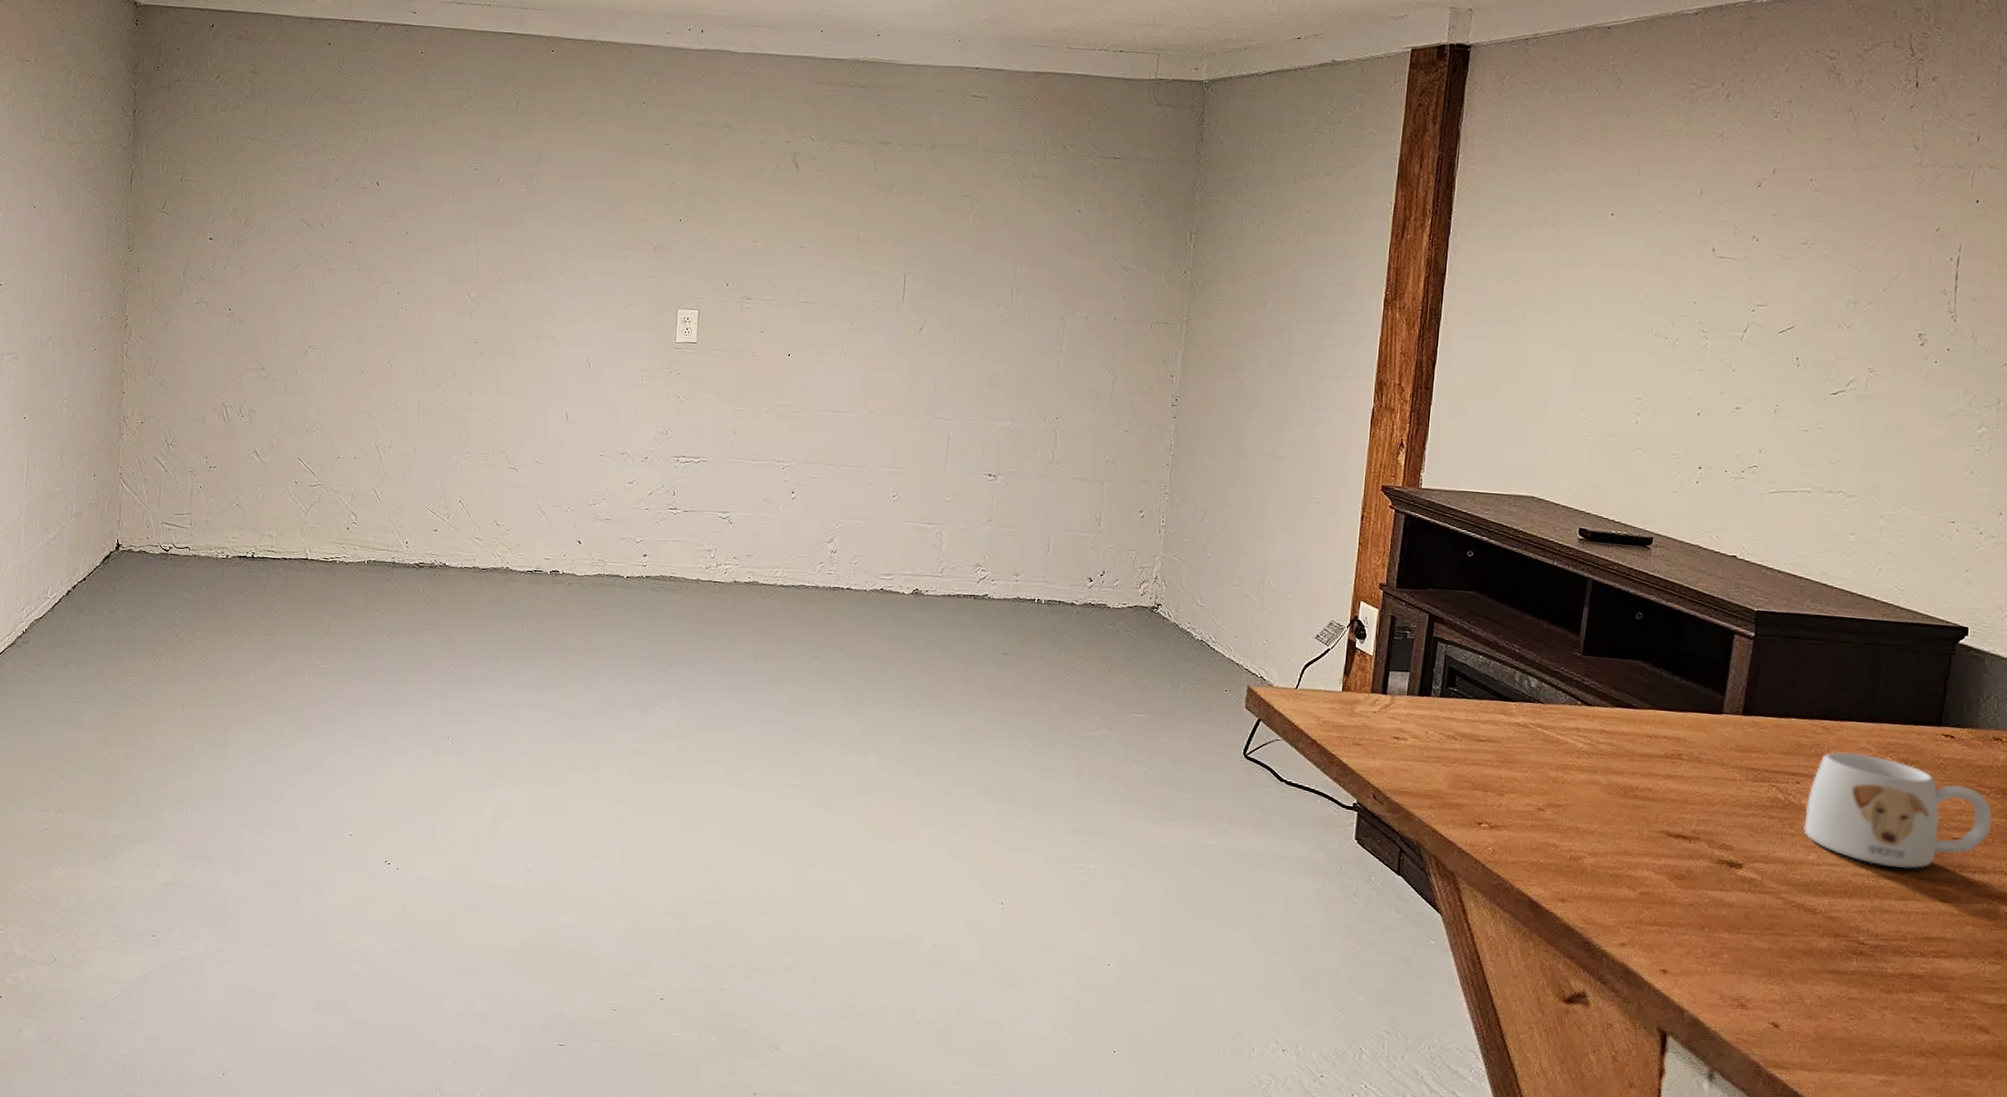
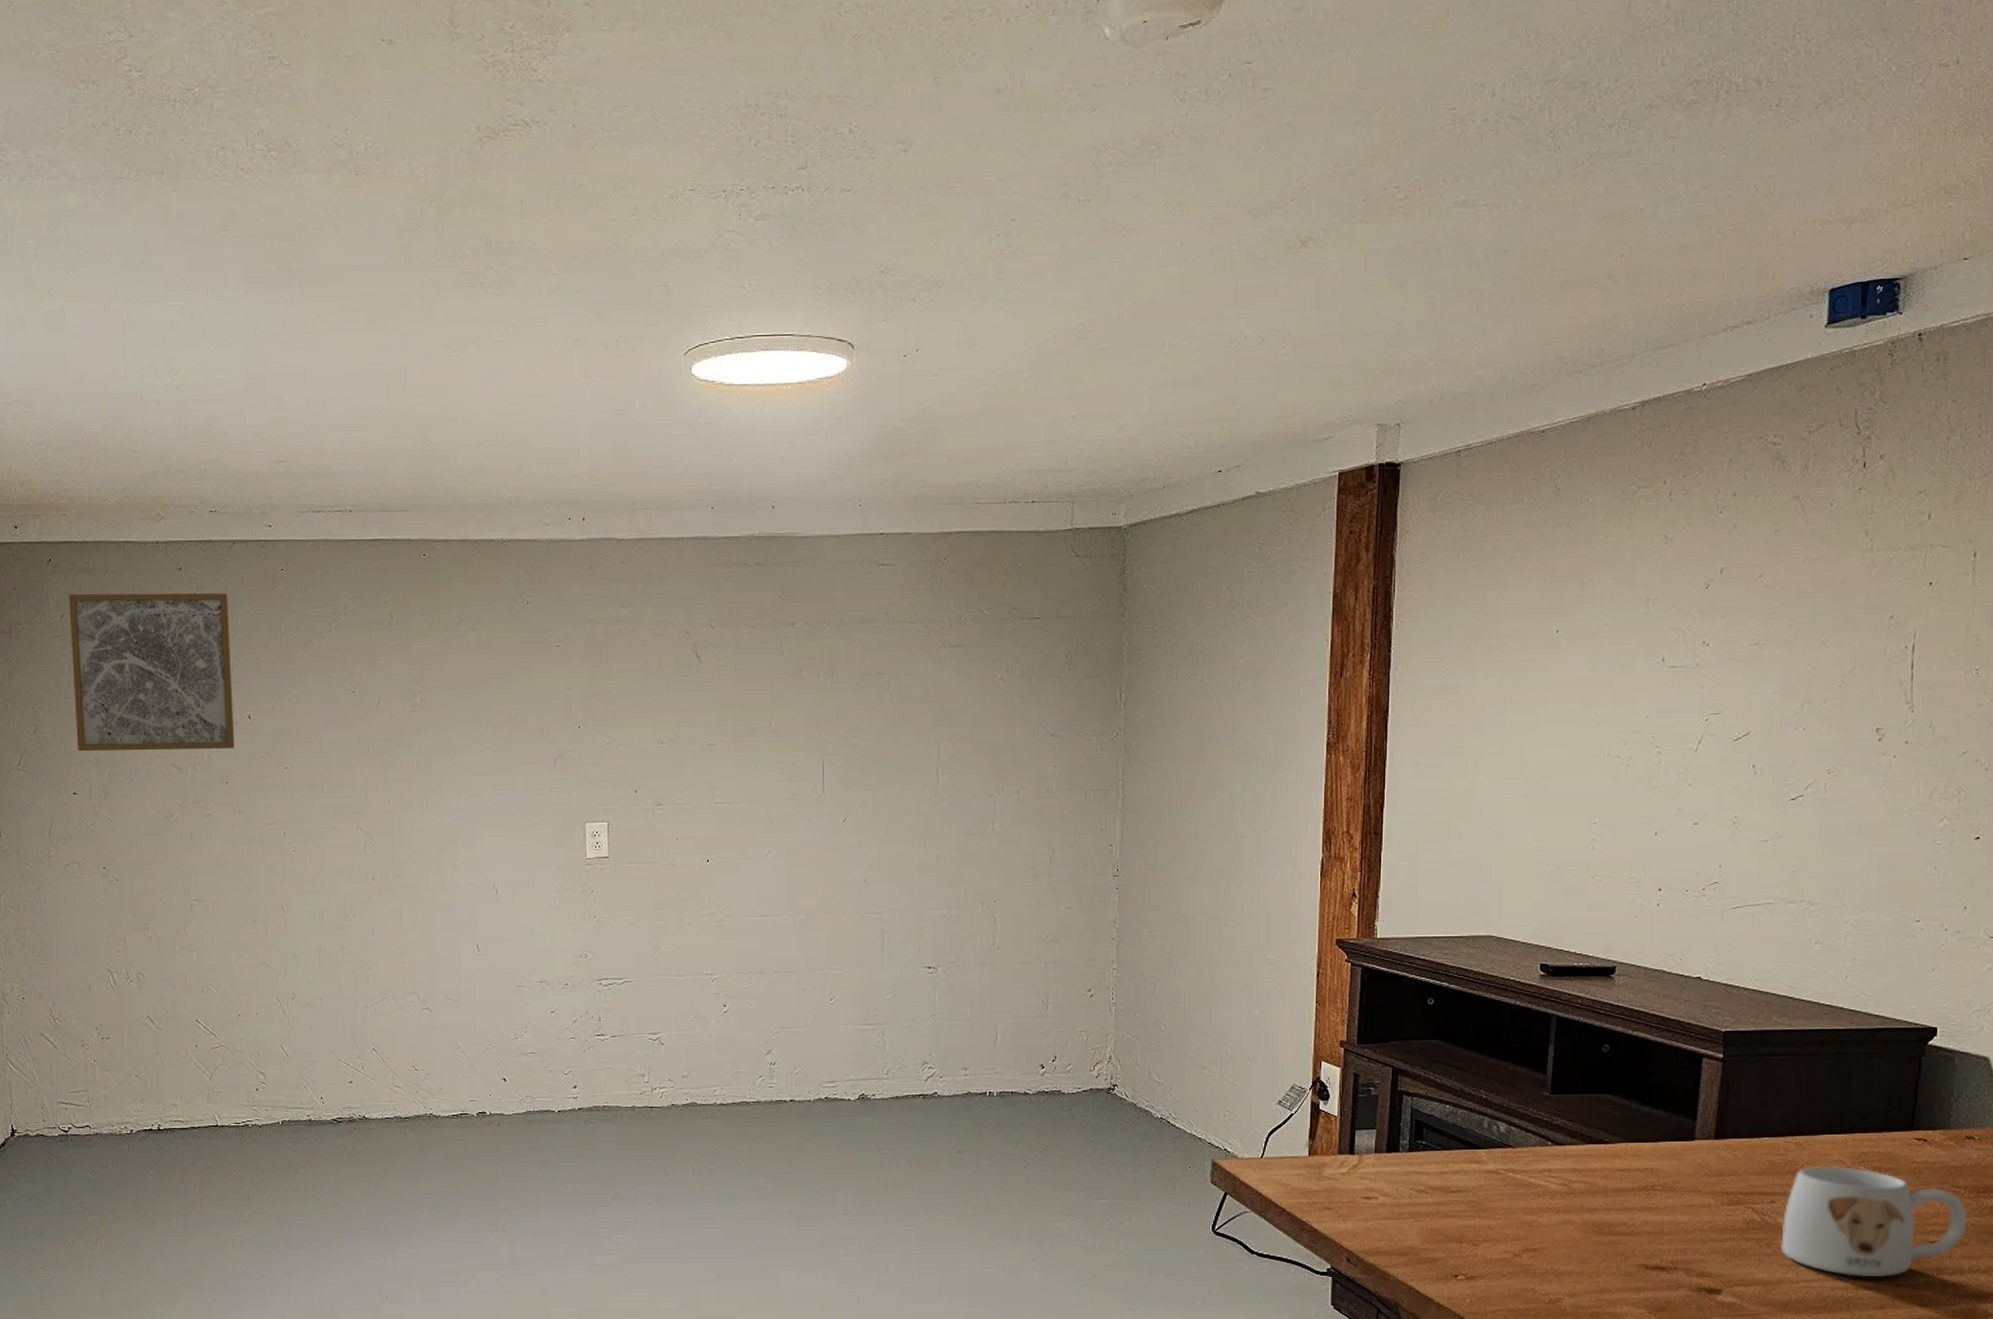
wall art: none [218,57,370,211] -> present [69,593,235,752]

